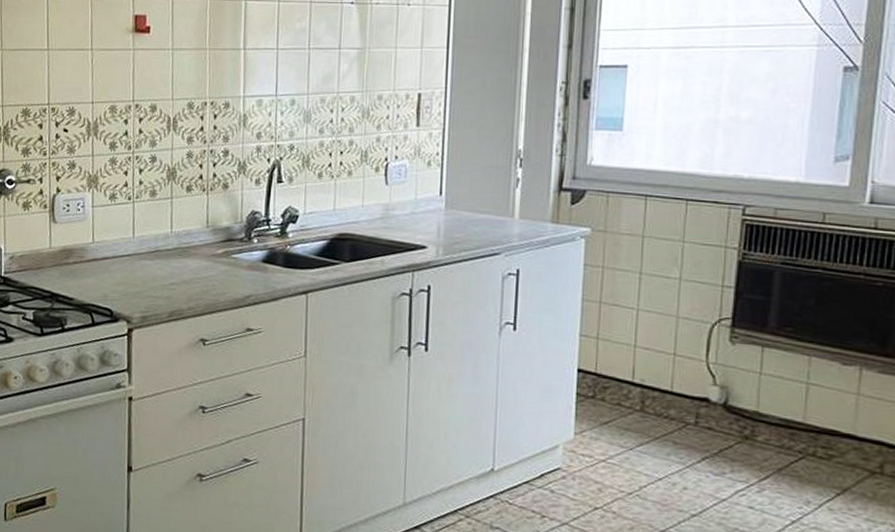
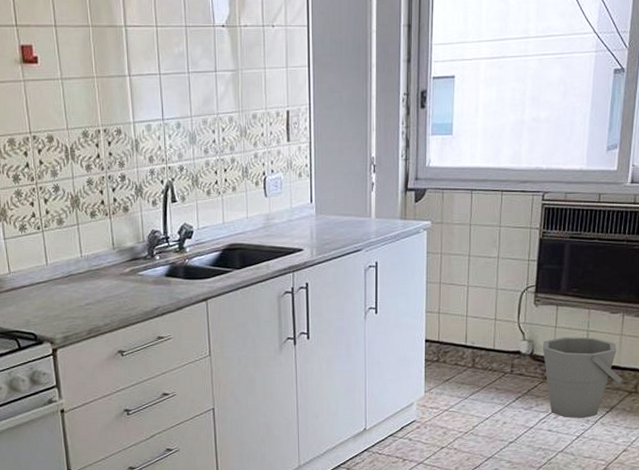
bucket: none [741,387,862,498] -> present [542,337,624,418]

